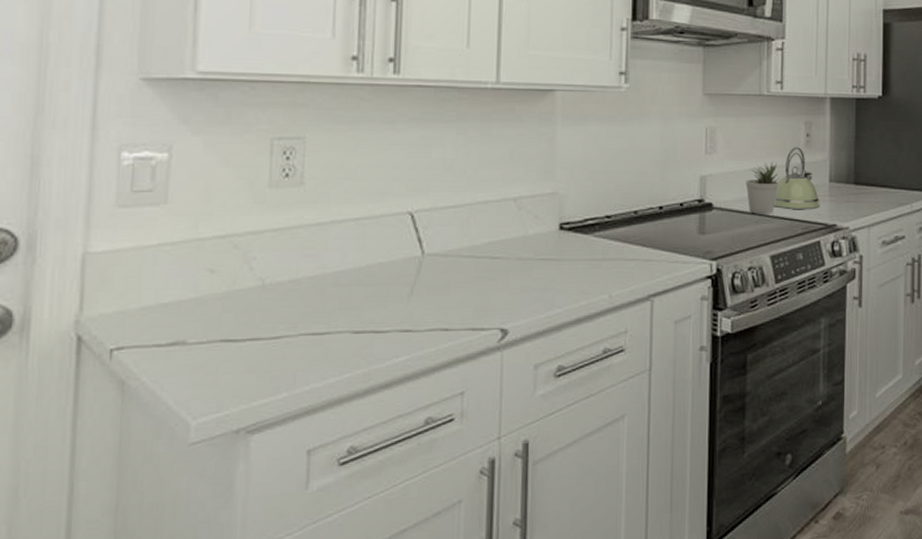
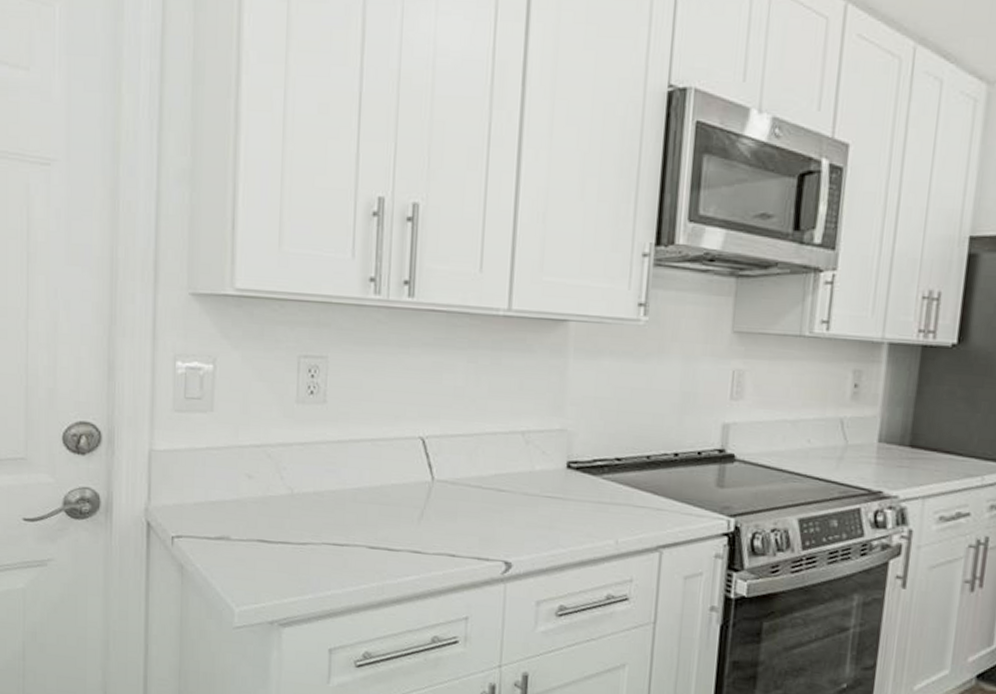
potted plant: present [745,161,780,214] -> none [775,413,818,473]
kettle: present [773,147,820,210] -> none [807,398,865,472]

